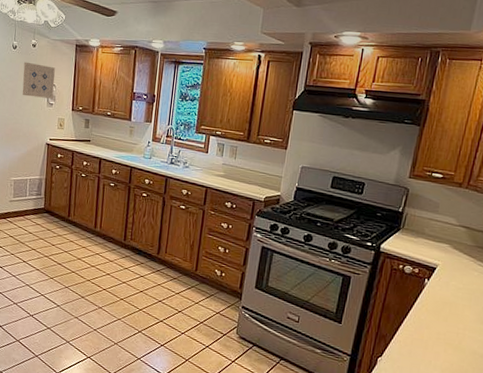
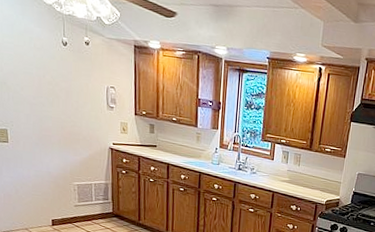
wall art: present [22,61,55,99] -> none [77,60,114,102]

